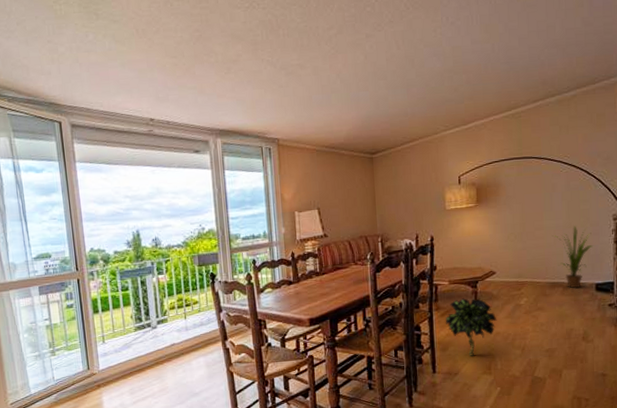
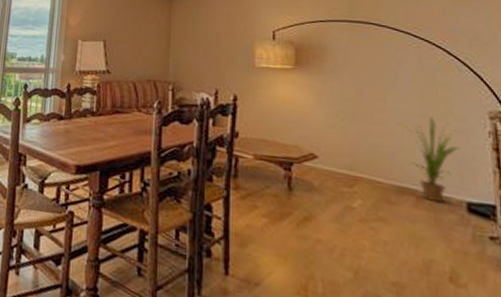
decorative plant: present [445,298,497,356] -> none [245,181,319,265]

